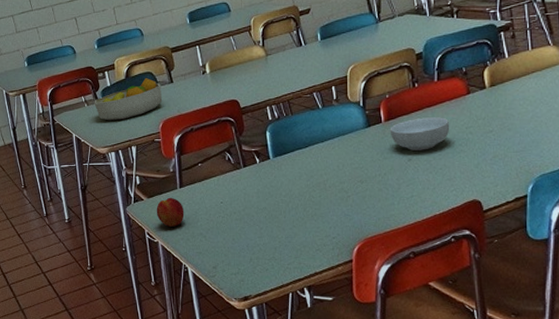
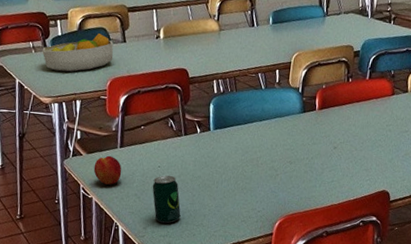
beverage can: none [217,211,250,261] -> present [152,175,181,224]
cereal bowl: present [389,117,450,151] -> none [321,110,373,141]

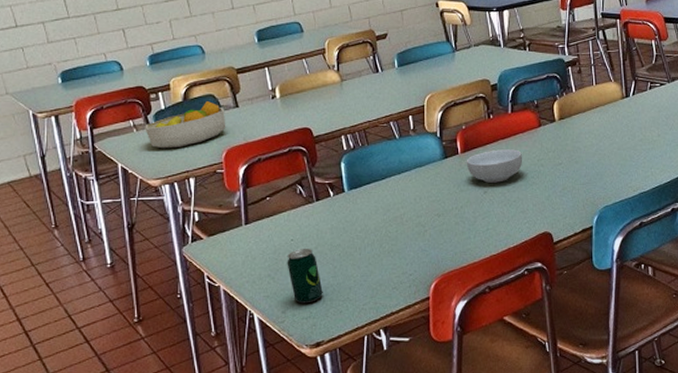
peach: present [93,155,122,185] -> none [218,235,250,269]
cereal bowl: none [321,110,373,141] -> present [466,149,523,183]

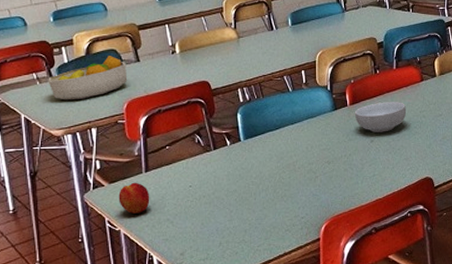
peach: none [218,235,250,269] -> present [118,182,150,214]
beverage can: present [287,249,323,304] -> none [185,194,220,246]

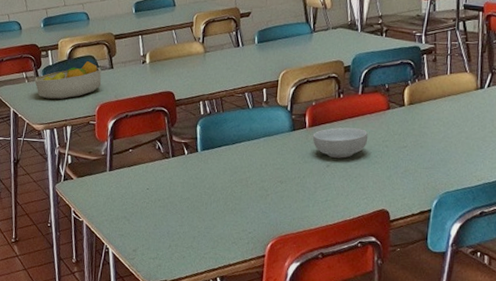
peach: present [118,182,150,214] -> none [84,179,112,208]

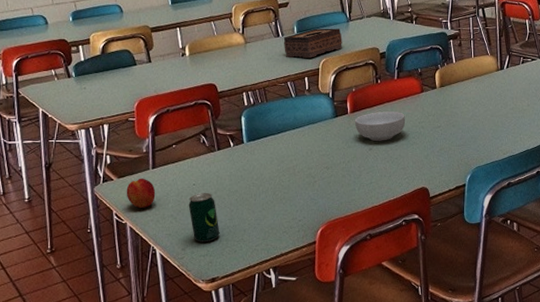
fruit bowl: present [34,61,102,100] -> none [65,56,139,97]
peach: none [84,179,112,208] -> present [126,178,156,208]
beverage can: none [141,197,170,246] -> present [188,193,220,243]
tissue box: none [243,39,305,70] -> present [283,28,342,58]

